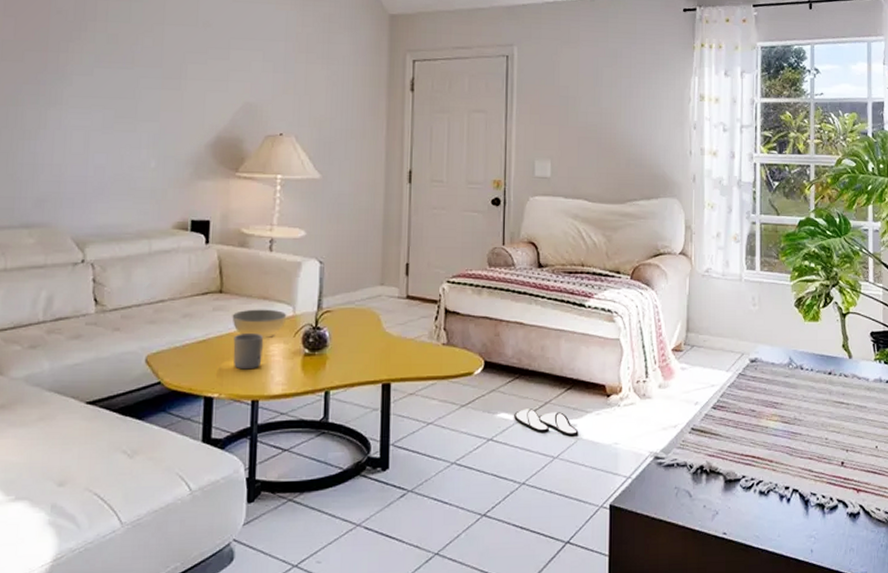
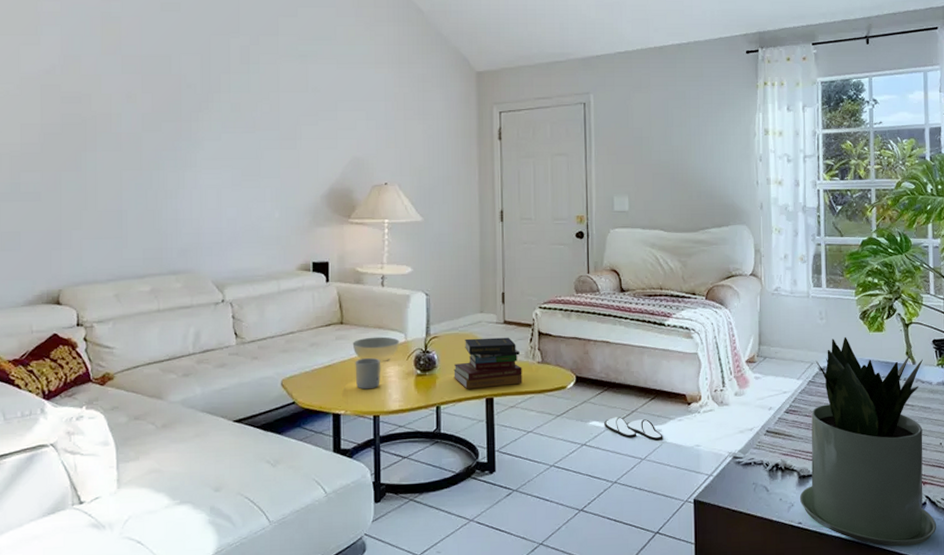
books: none [346,314,425,372] -> present [453,337,522,389]
planter: none [725,326,870,562] -> present [799,337,937,547]

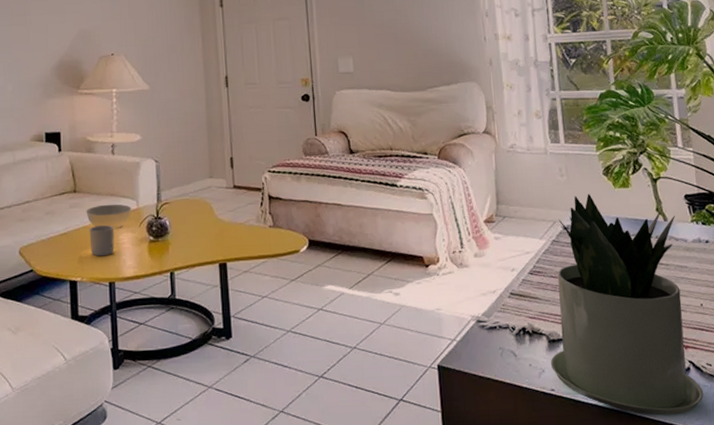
books: present [453,337,522,389] -> none [186,202,255,255]
slippers: present [604,417,663,441] -> none [340,280,402,305]

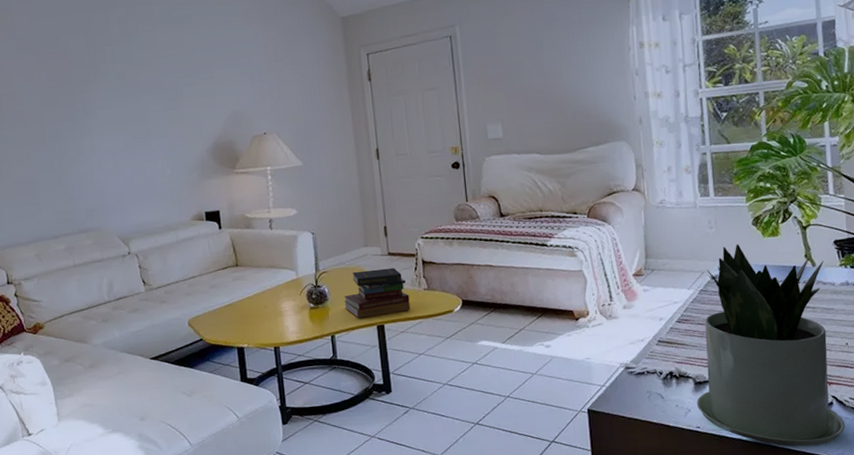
bowl: present [86,204,132,230] -> none [248,275,292,299]
mug: present [89,225,115,257] -> none [252,295,278,324]
books: none [186,202,255,255] -> present [344,267,411,318]

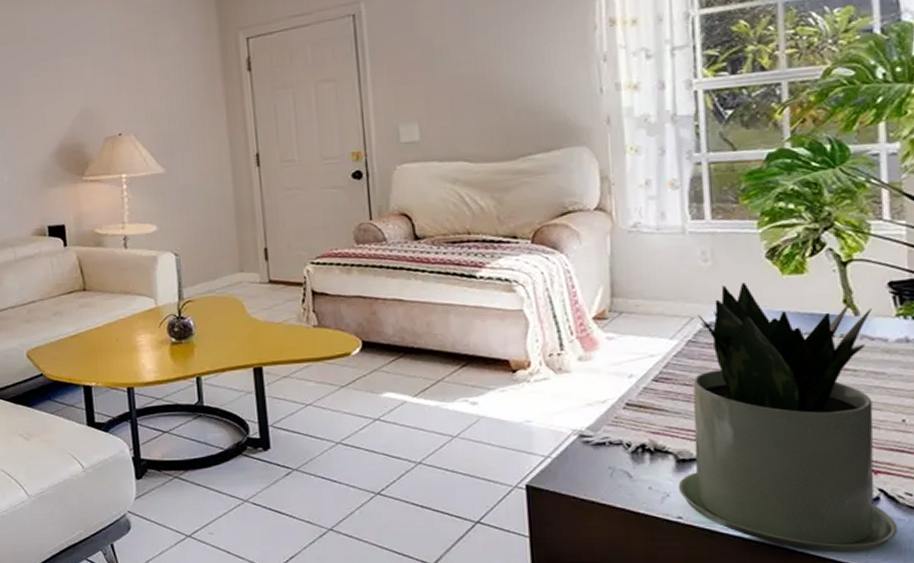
books: present [344,267,411,318] -> none [213,298,296,358]

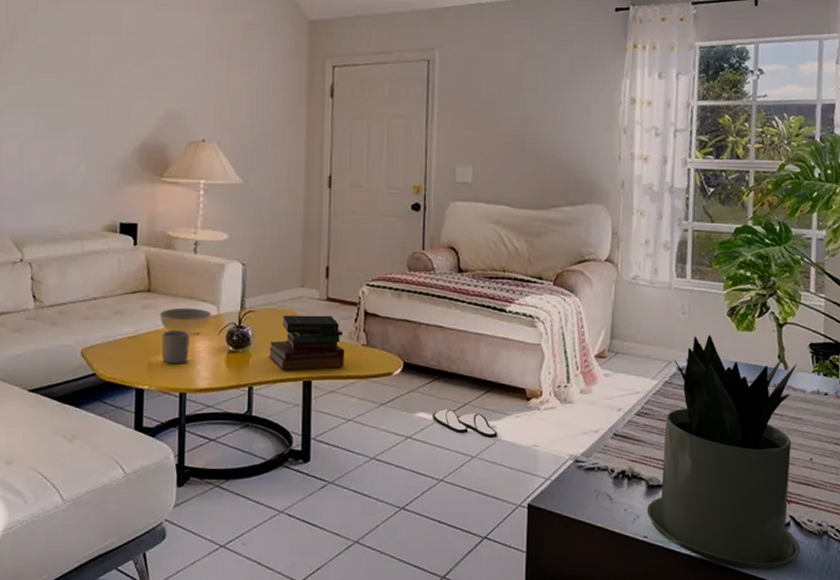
bowl: none [98,302,150,331] -> present [160,307,212,336]
mug: none [102,326,132,360] -> present [161,331,190,364]
books: none [213,298,296,358] -> present [269,315,345,370]
slippers: none [402,387,481,415] -> present [433,409,498,438]

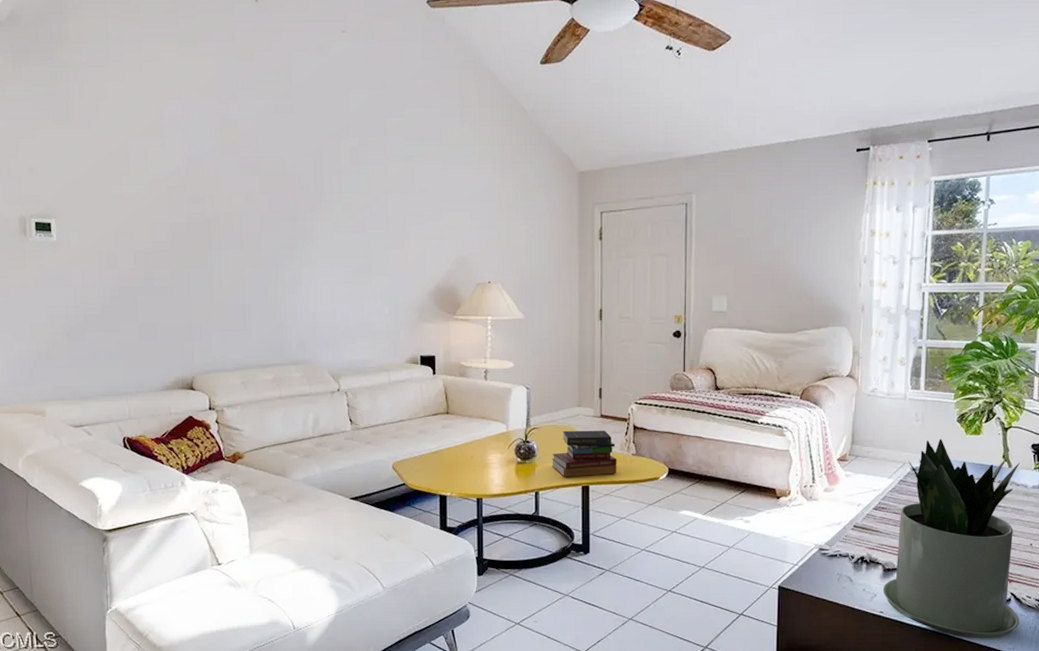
bowl: present [160,307,212,336] -> none [457,426,502,450]
mug: present [161,331,190,364] -> none [460,446,484,474]
slippers: present [433,409,498,438] -> none [695,507,751,531]

